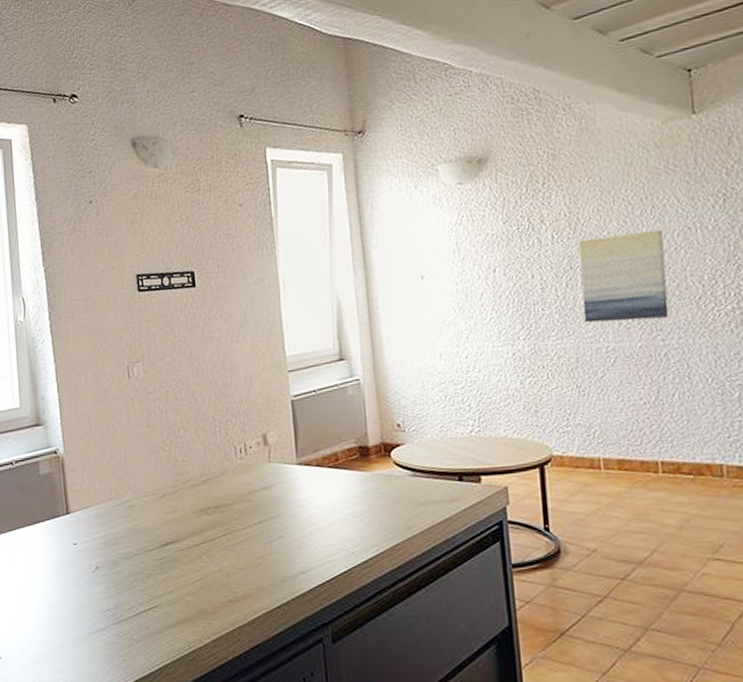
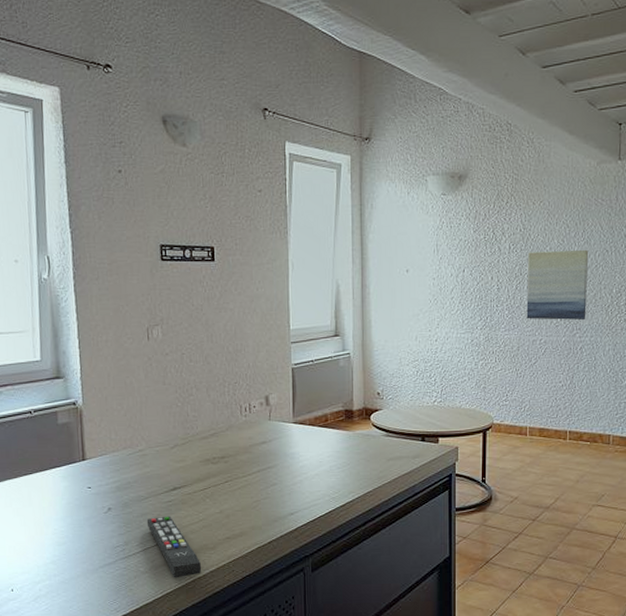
remote control: none [137,575,202,648] -> present [146,516,202,578]

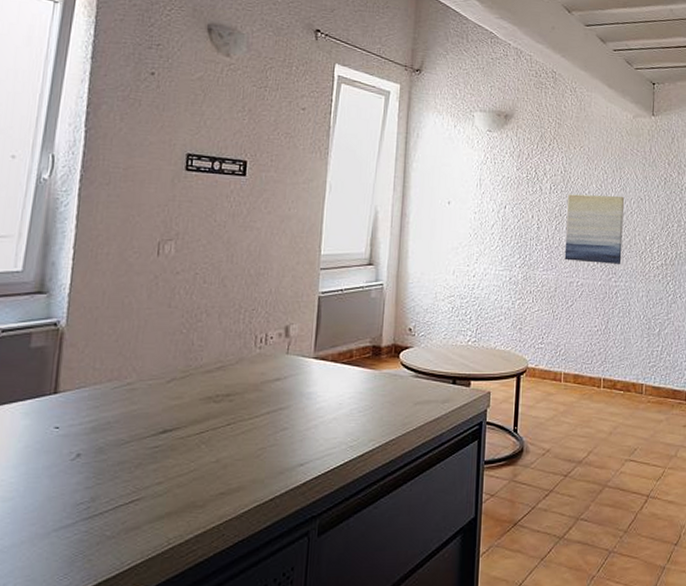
remote control: present [146,516,202,578] -> none [123,465,185,545]

